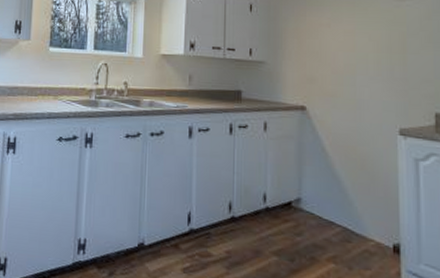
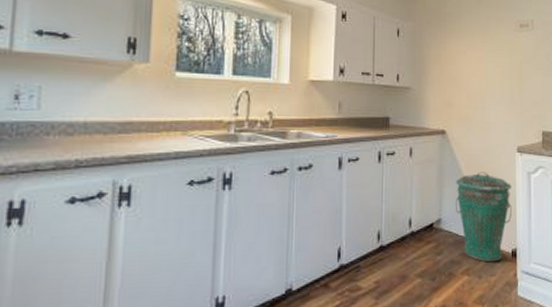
trash can: none [317,153,392,255] -> present [455,172,512,263]

